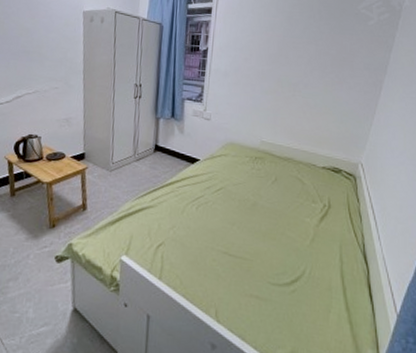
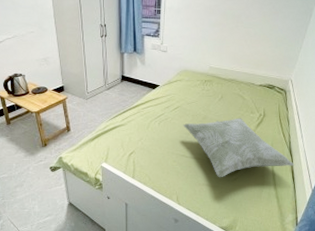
decorative pillow: none [227,207,370,287] -> present [183,118,294,177]

